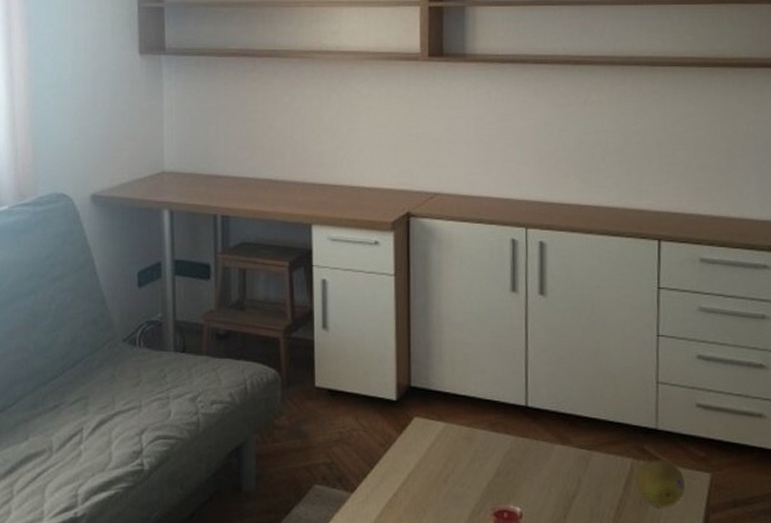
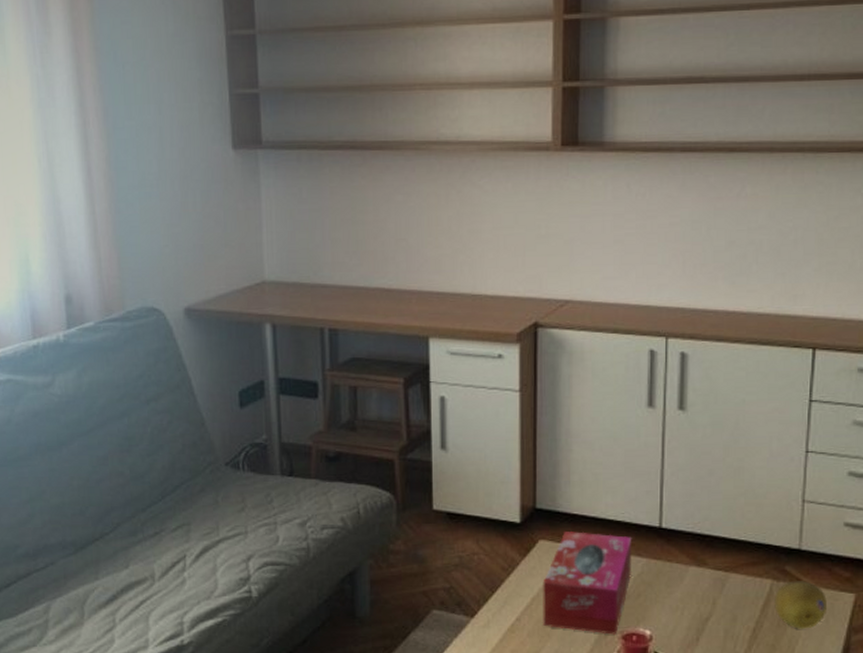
tissue box: none [418,409,502,511] -> present [543,532,632,635]

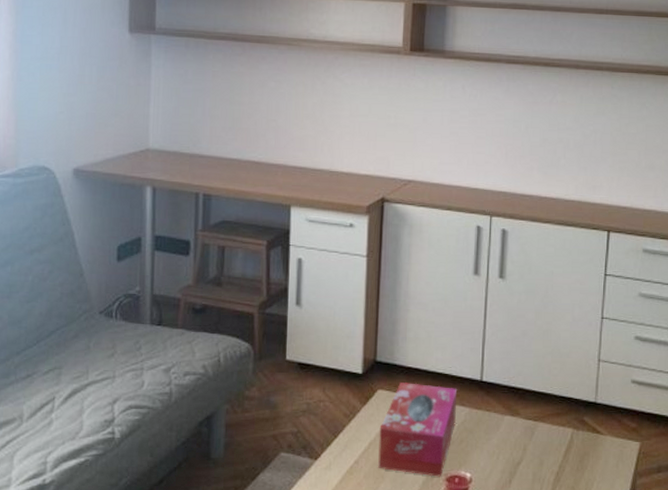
fruit: present [774,580,827,629] -> none [574,429,617,473]

